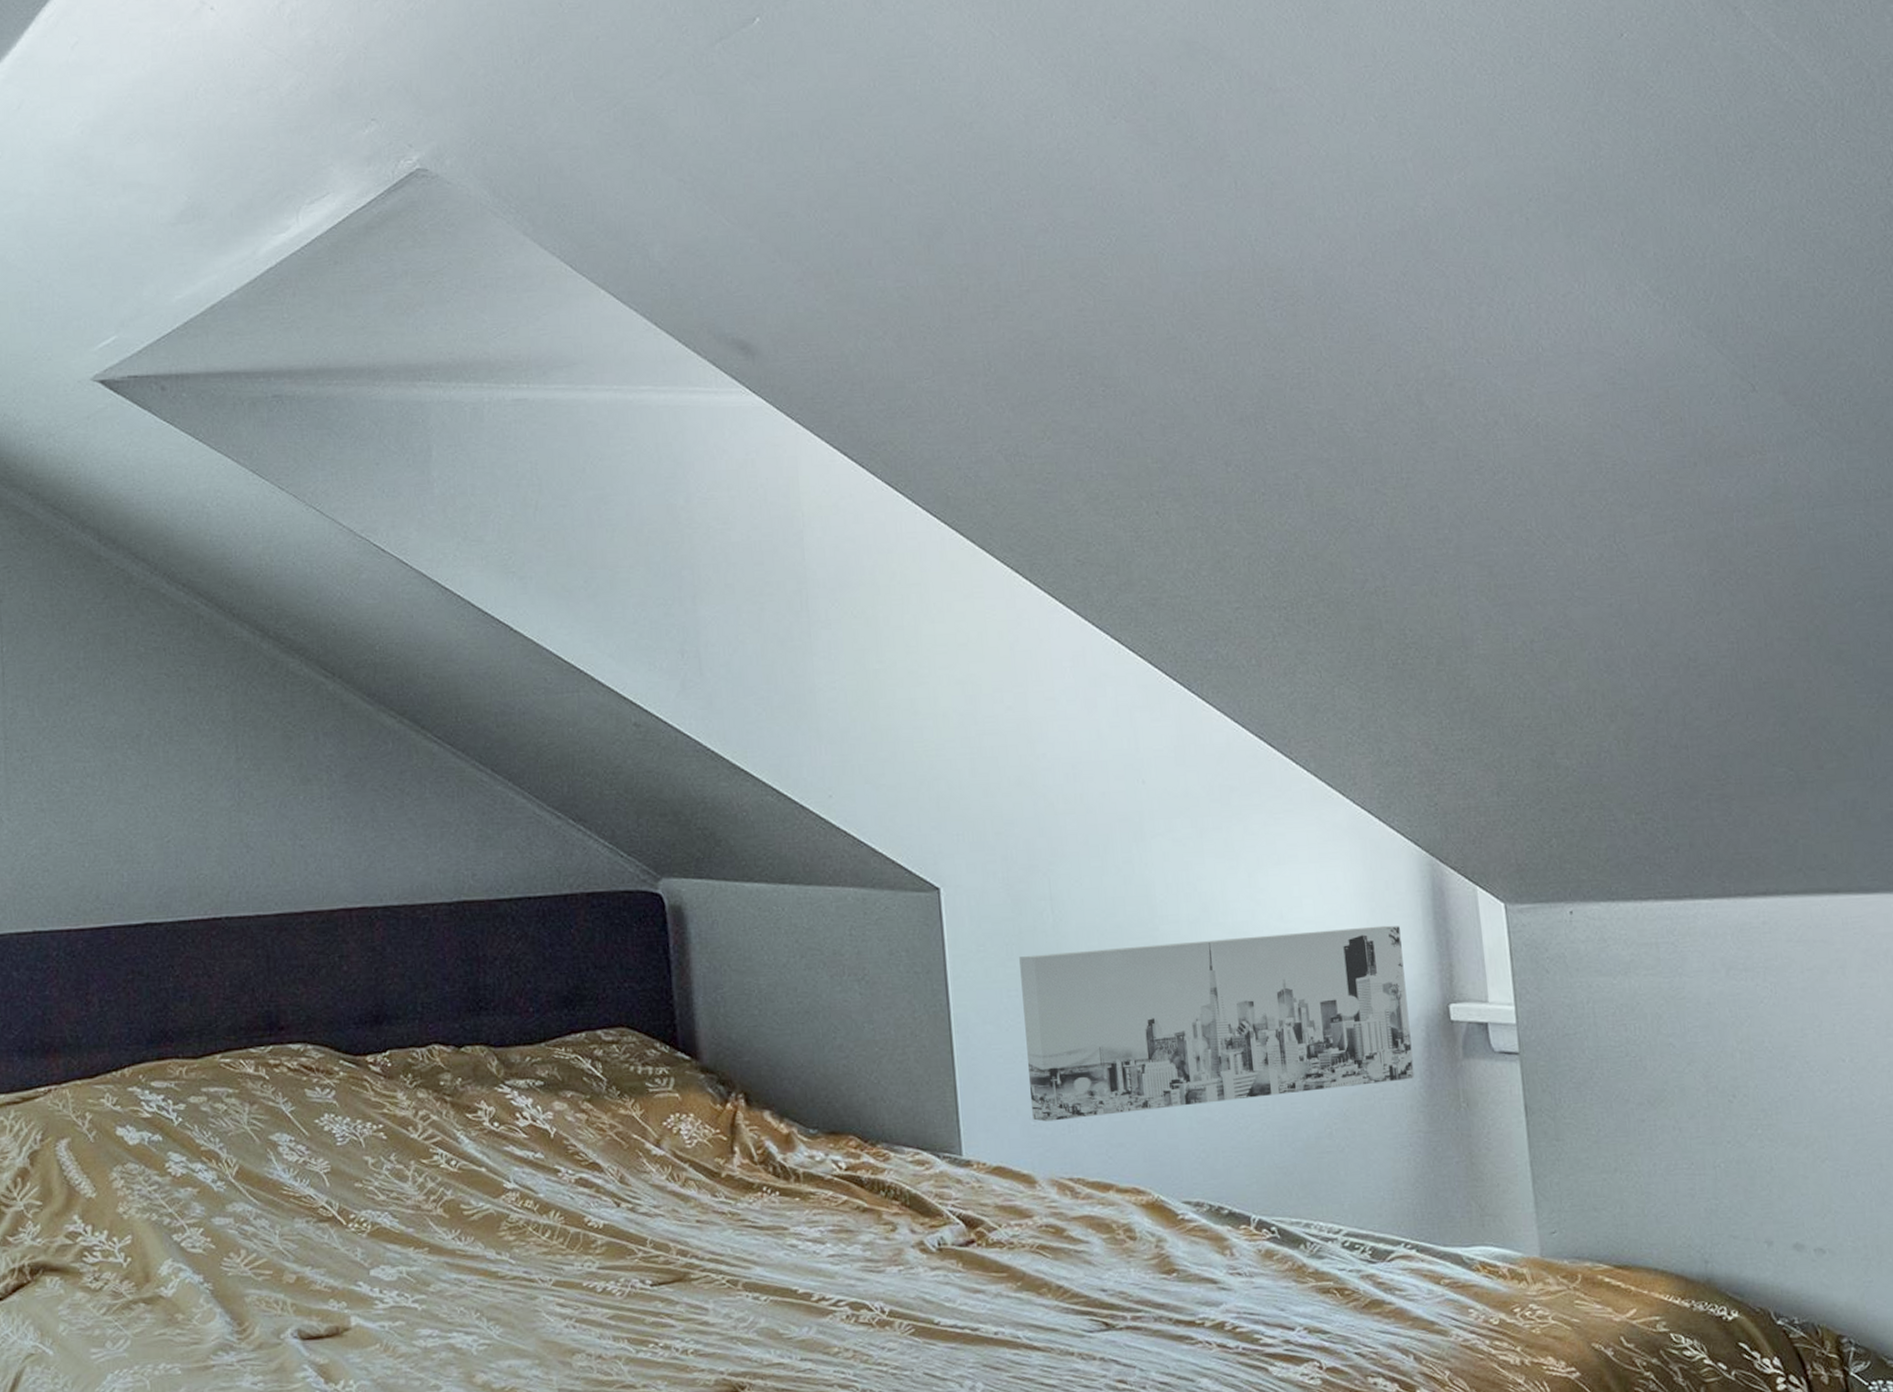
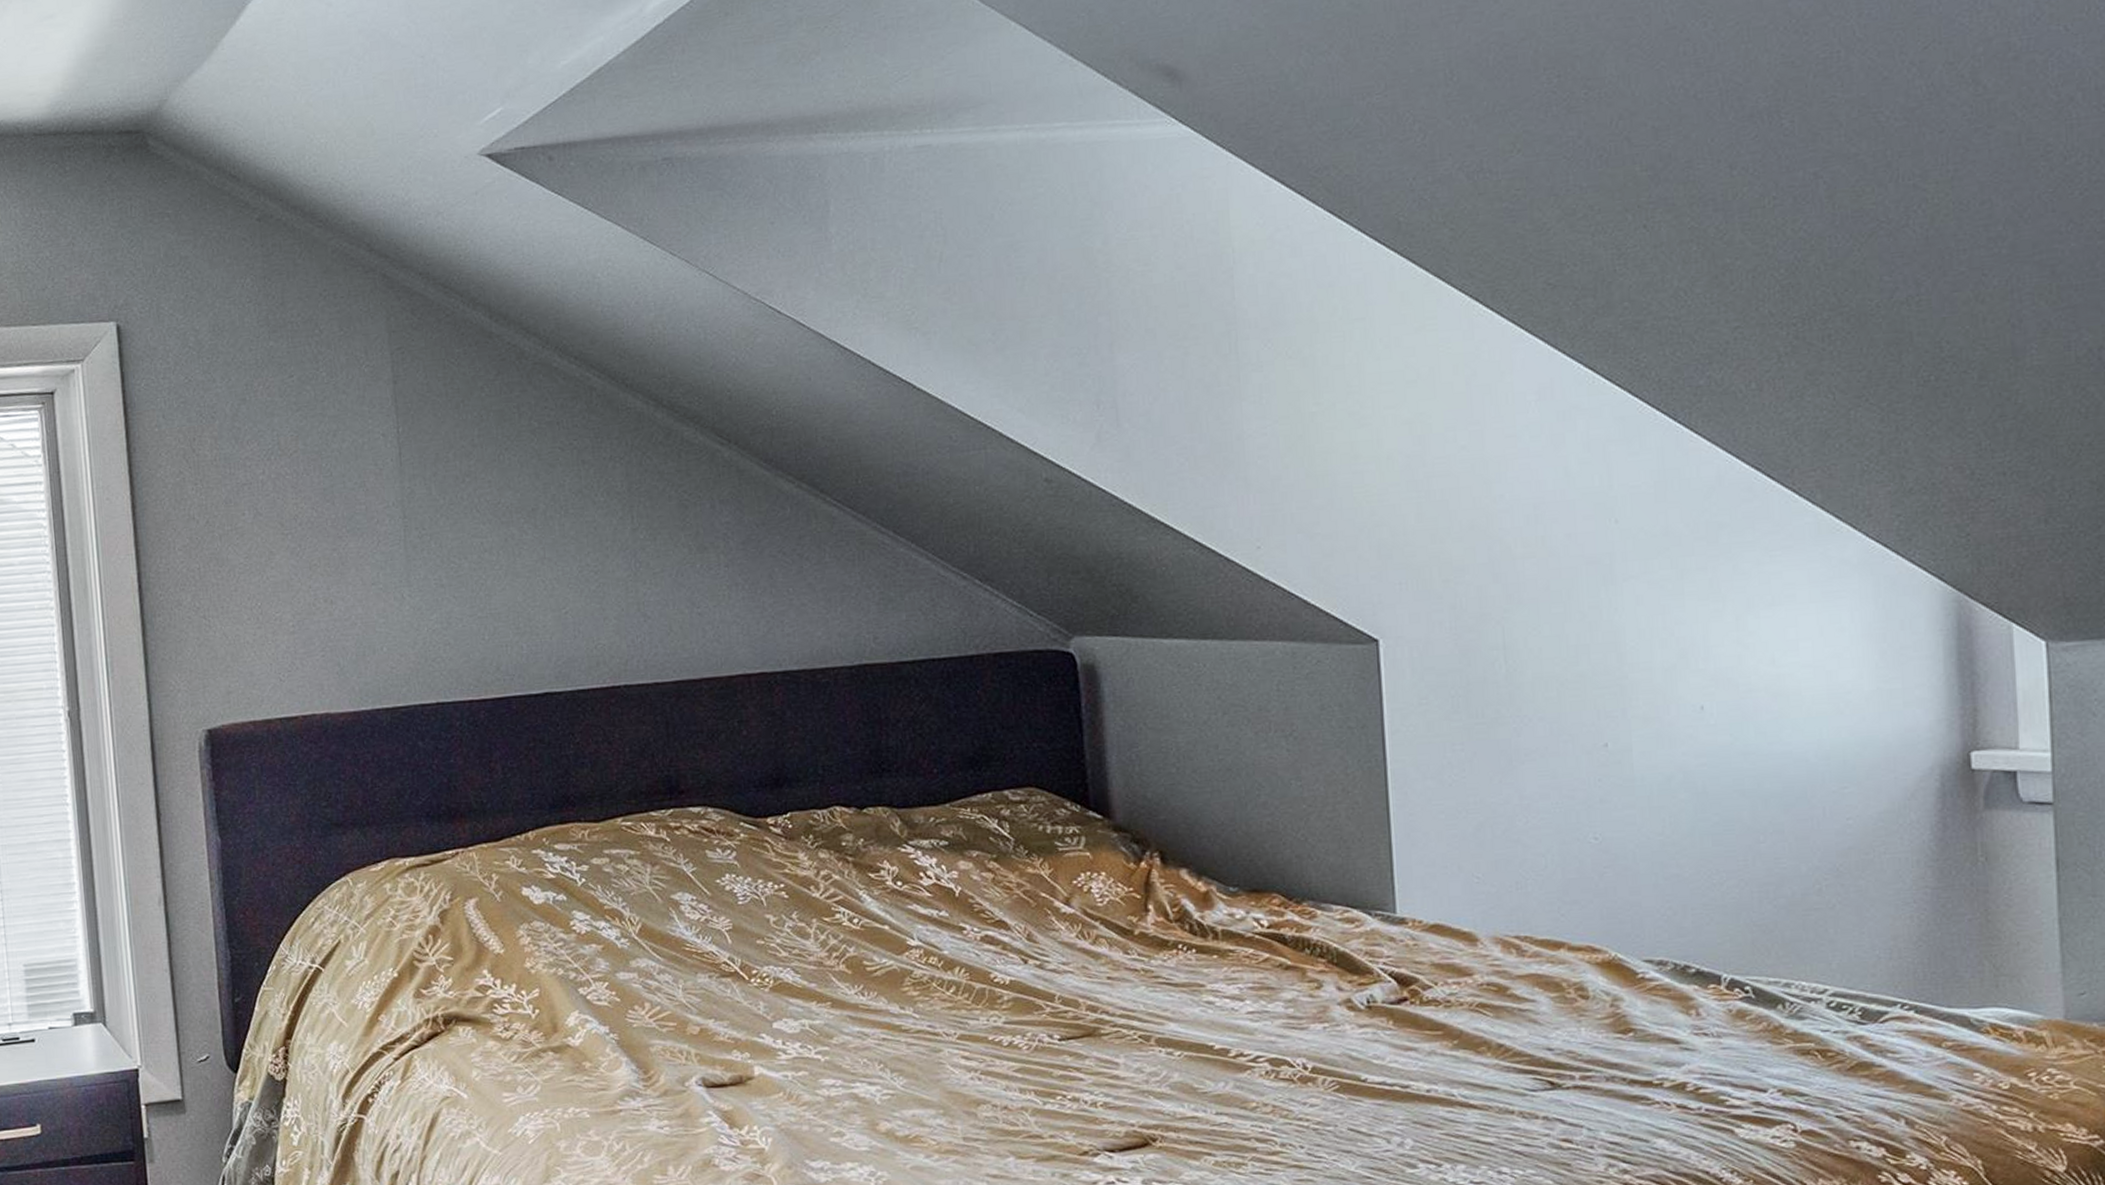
wall art: present [1019,925,1415,1122] -> none [1466,668,1924,879]

